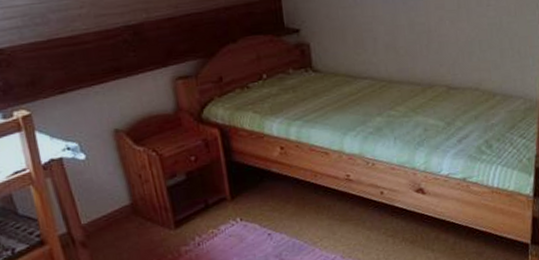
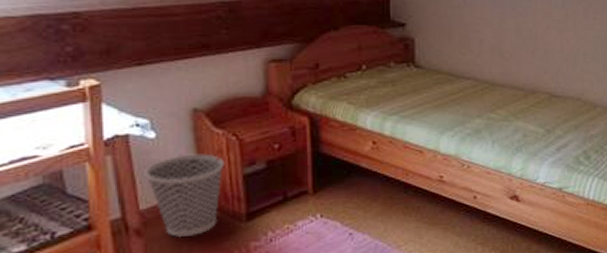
wastebasket: none [81,169,150,246] -> present [145,153,225,237]

